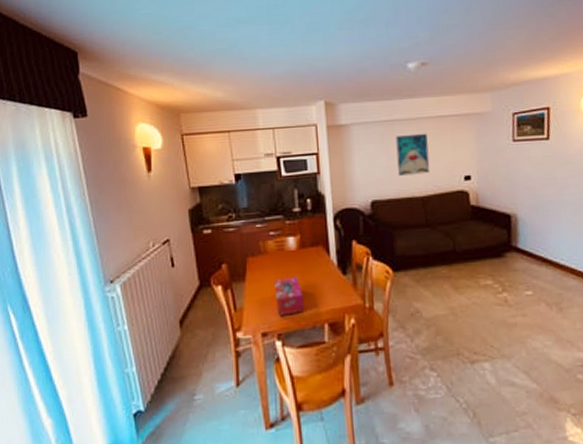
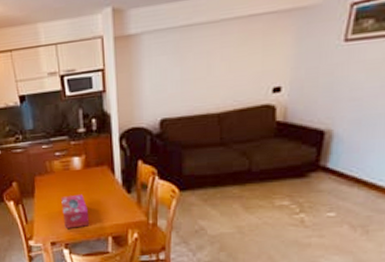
wall art: present [395,133,430,176] -> none [193,38,232,91]

